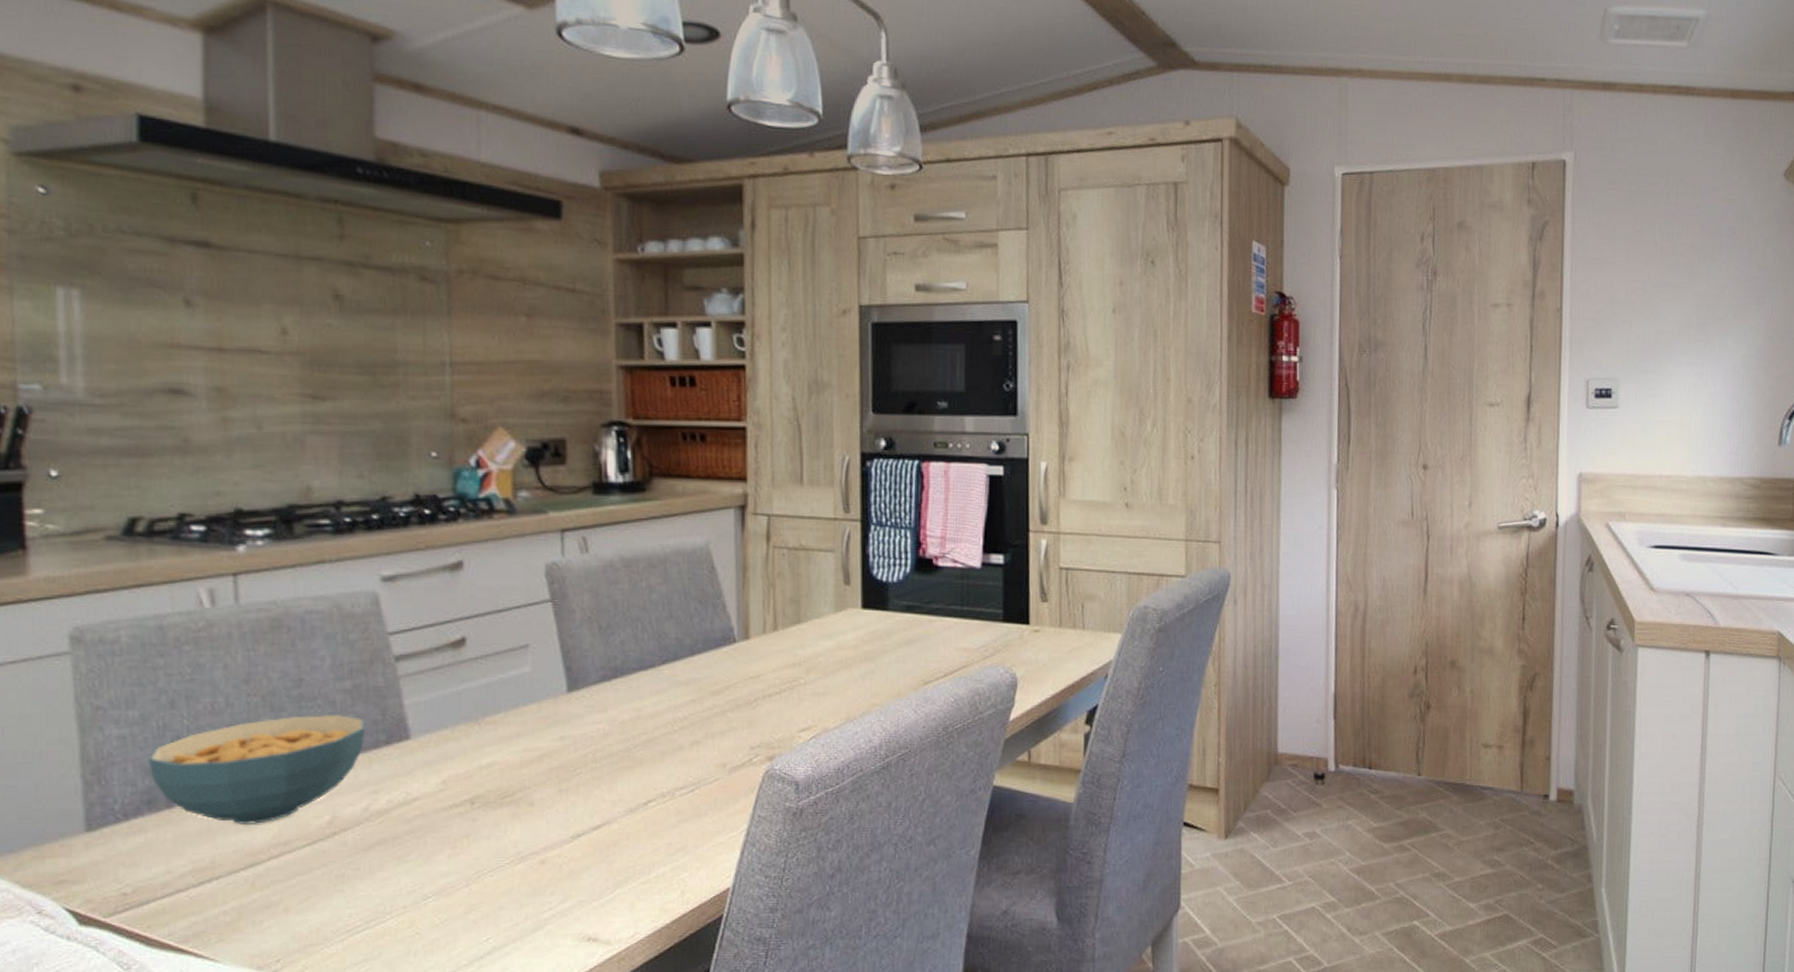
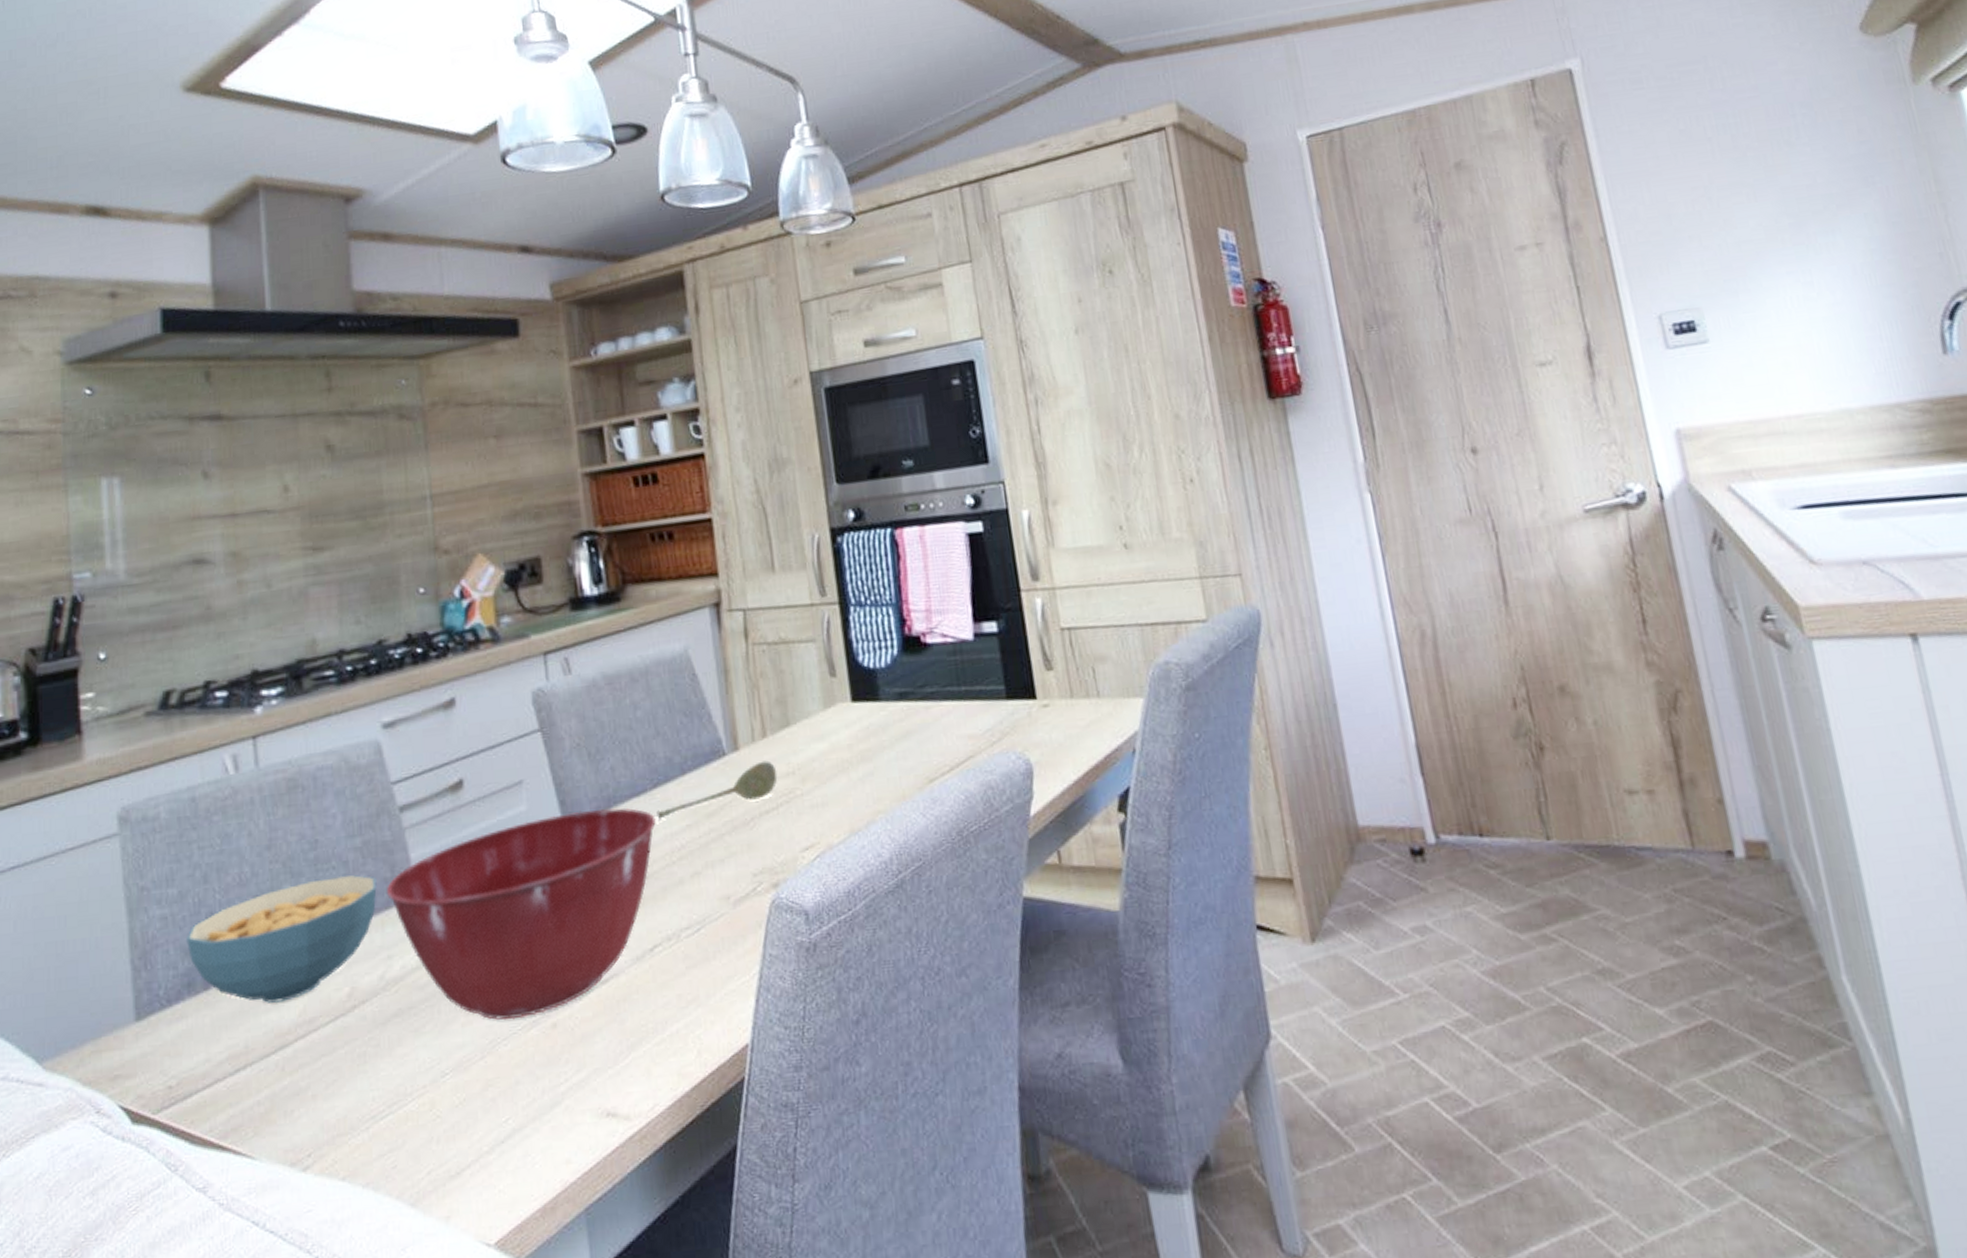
mixing bowl: none [377,677,661,855] -> present [387,808,656,1020]
soupspoon: none [663,651,784,694] -> present [656,760,778,821]

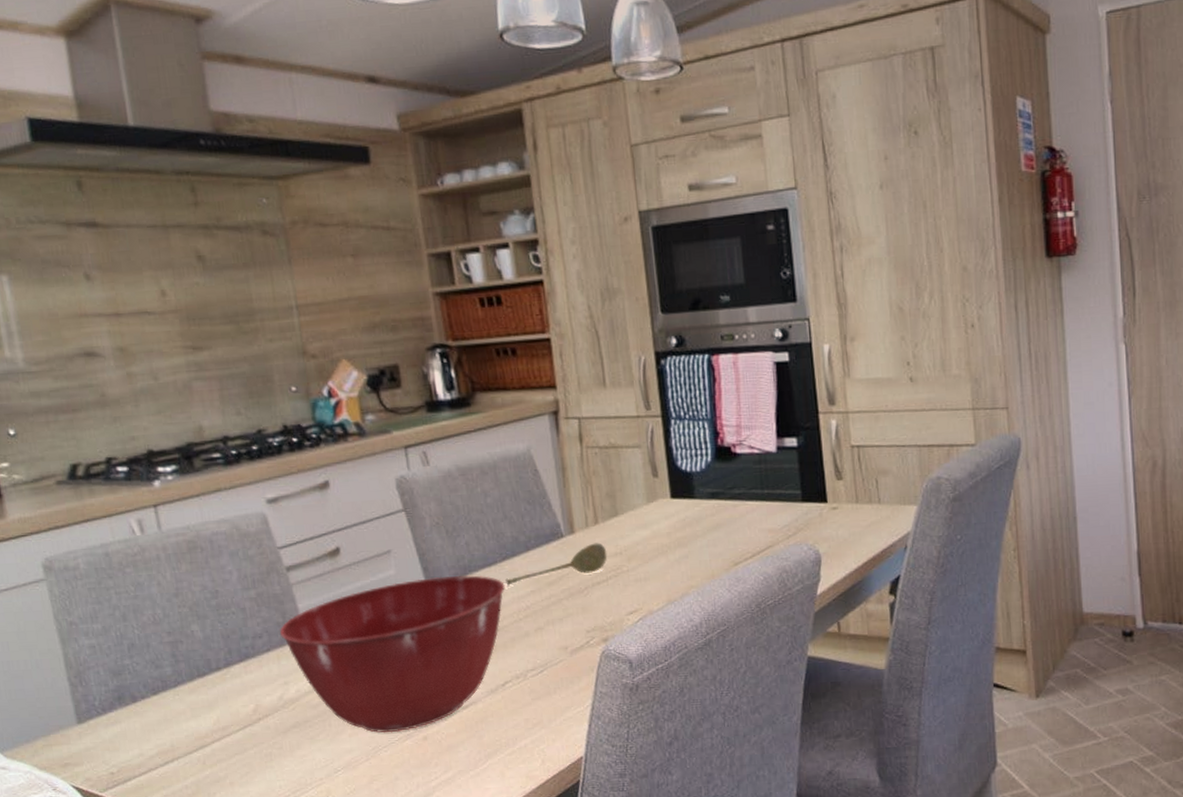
cereal bowl: present [186,875,377,1003] -> none [113,619,272,714]

